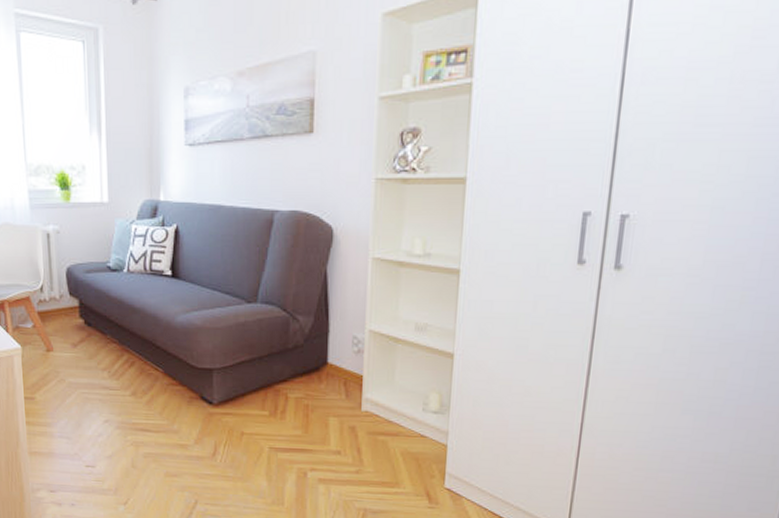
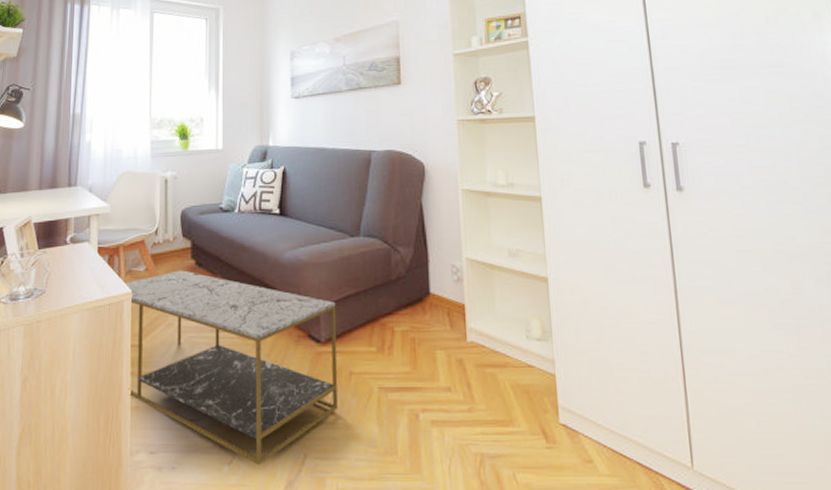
coffee table: none [12,328,230,506] -> present [124,270,338,465]

